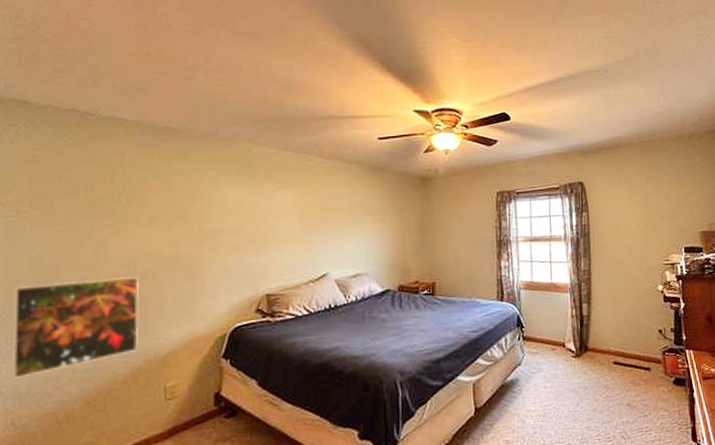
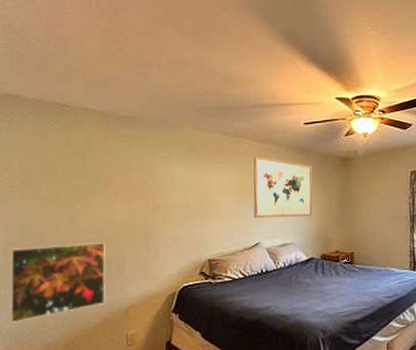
wall art: none [319,175,389,246] -> present [253,156,313,218]

